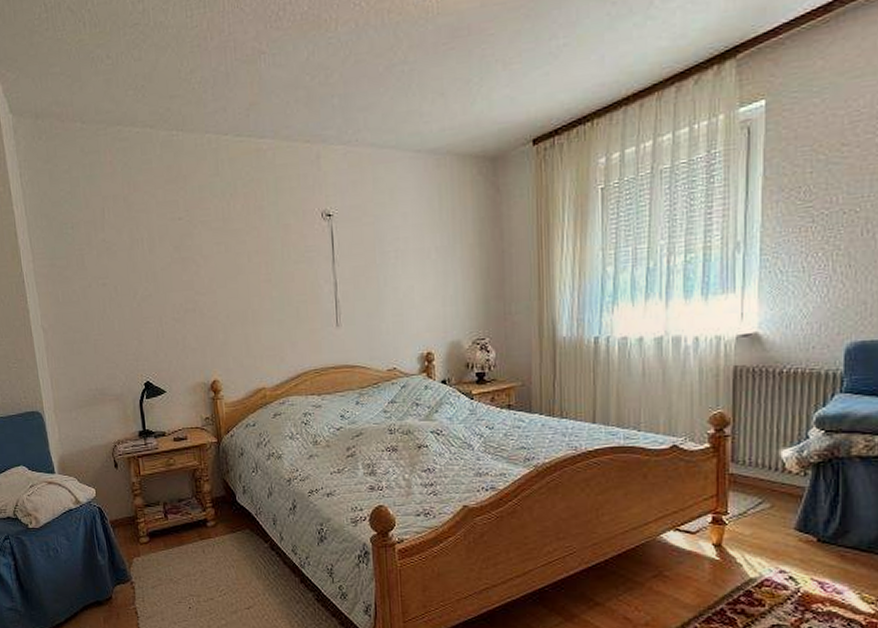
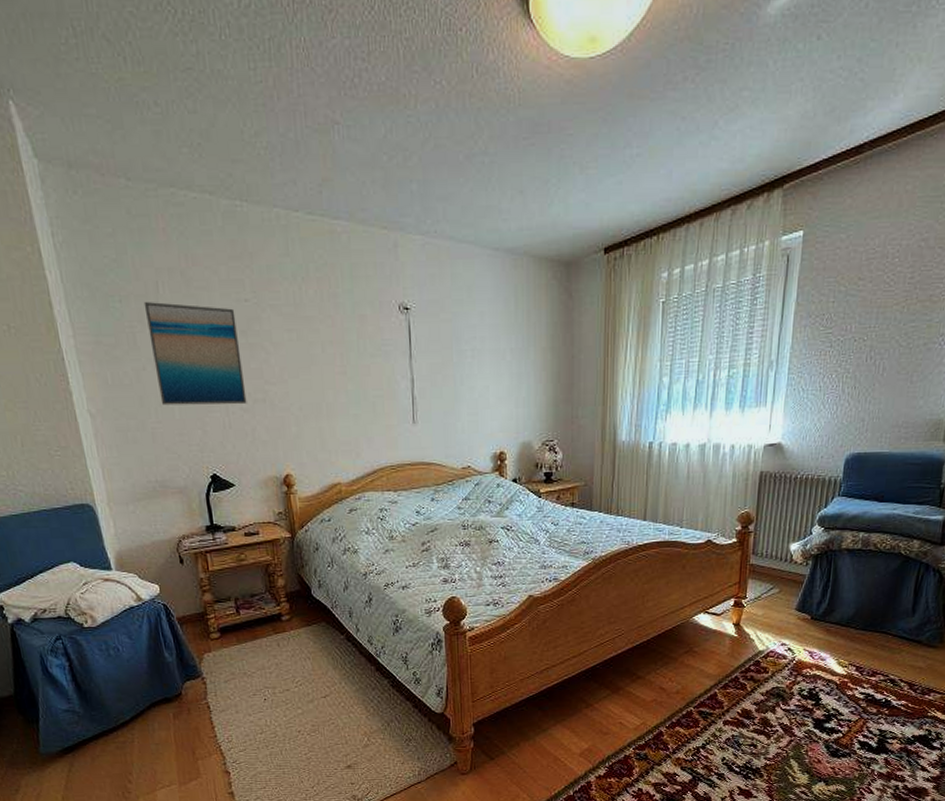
wall art: none [91,226,179,319] -> present [143,301,247,406]

